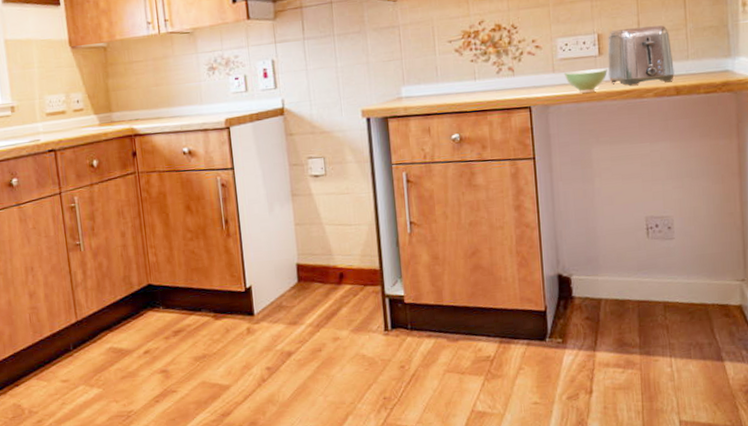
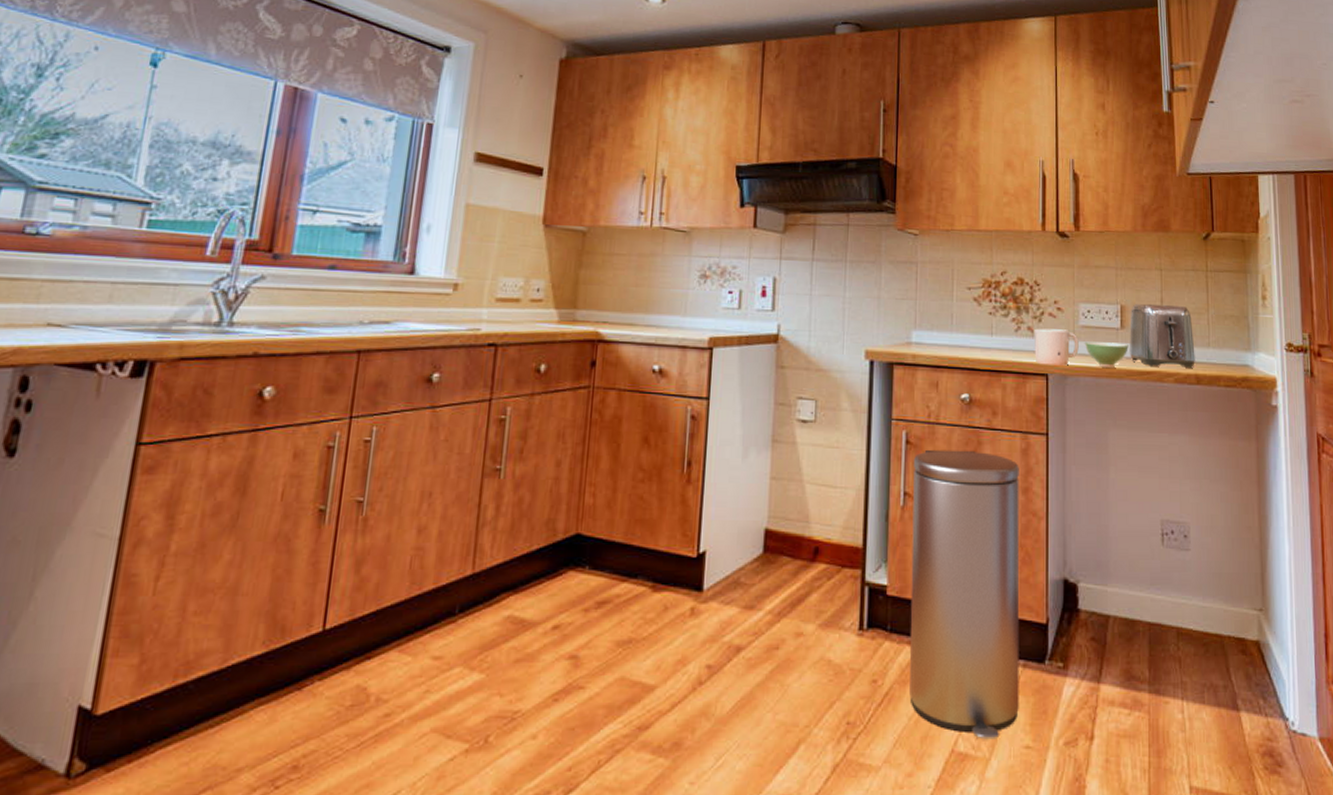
pedal bin: none [414,180,526,401] -> present [909,449,1020,740]
mug: none [515,64,559,100] -> present [1035,328,1079,366]

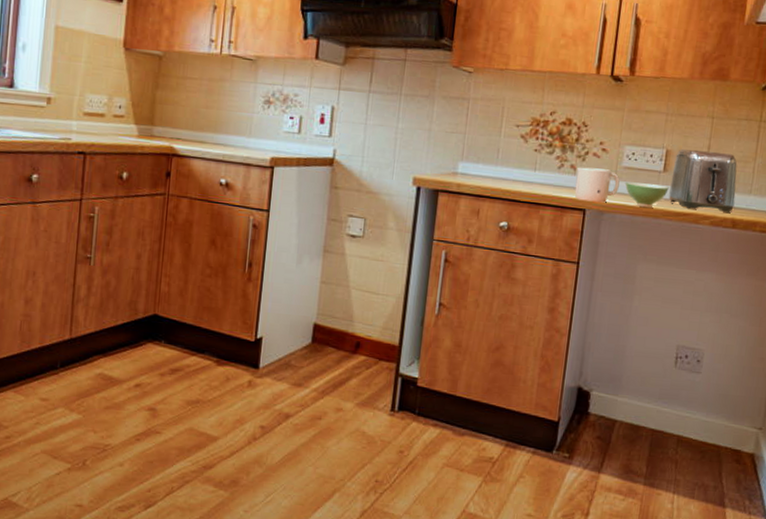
pedal bin: present [909,449,1020,740] -> none [430,268,548,507]

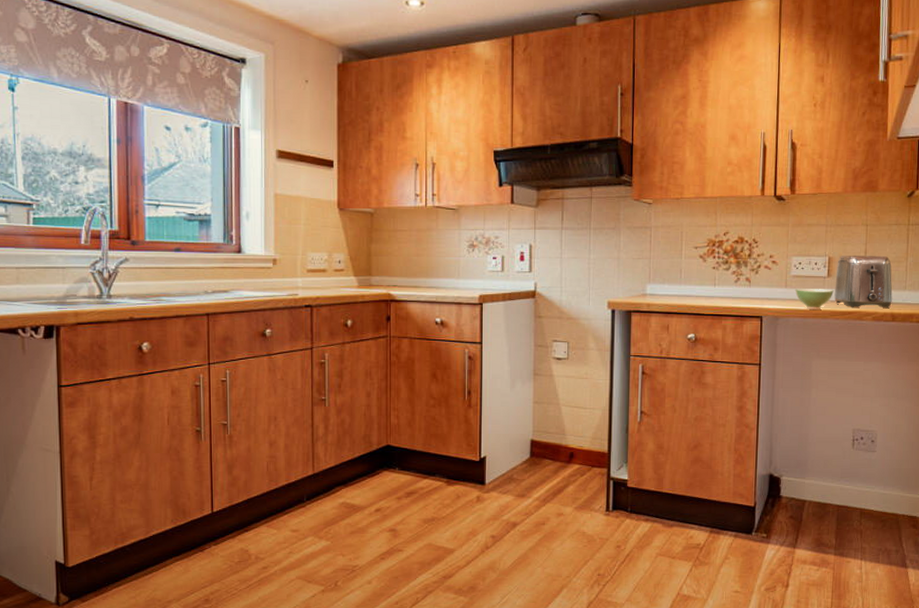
mug: present [574,166,620,203] -> none [751,279,790,309]

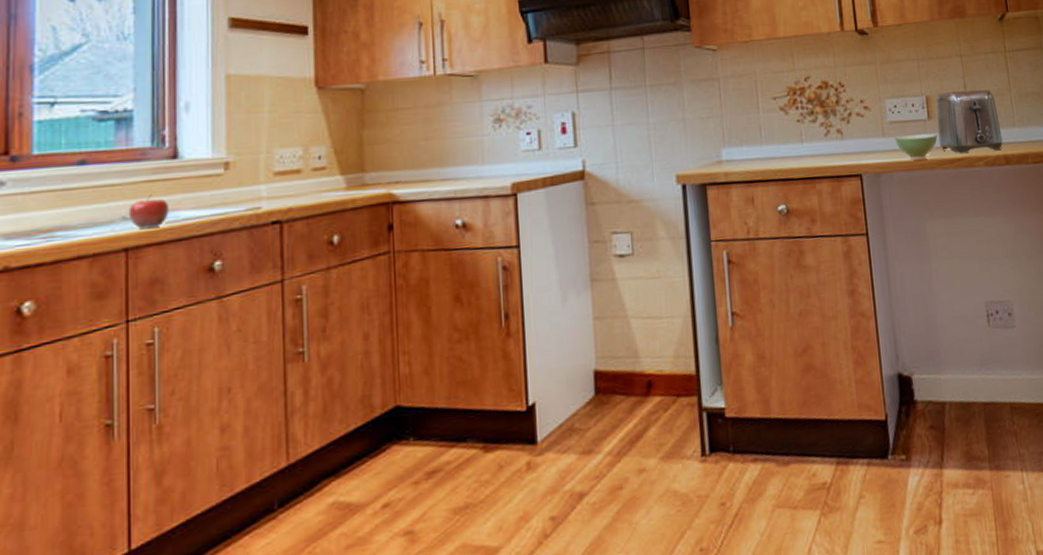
fruit: none [208,276,235,300] -> present [128,193,169,228]

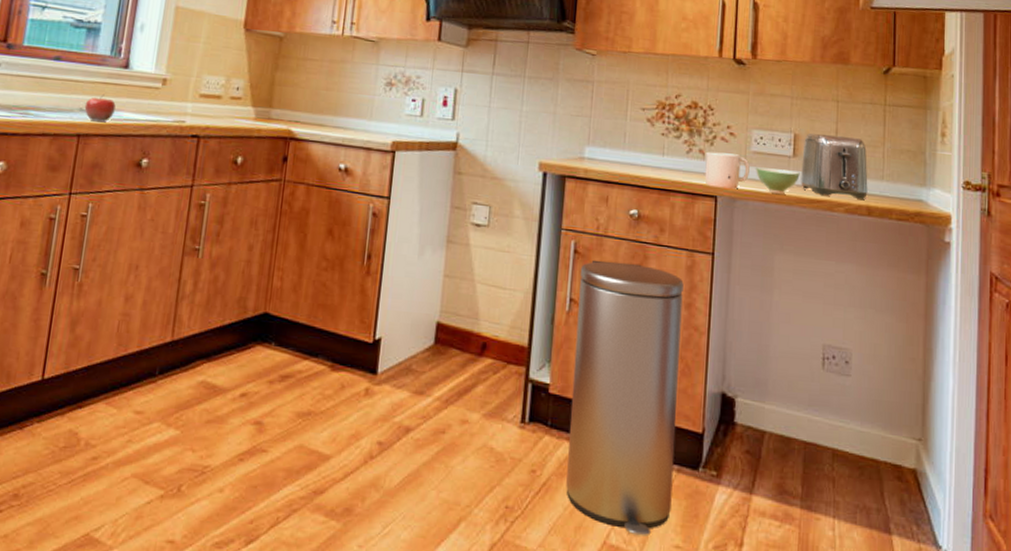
pedal bin: none [737,260,868,543] -> present [566,260,684,537]
mug: none [844,127,890,166] -> present [704,151,750,189]

